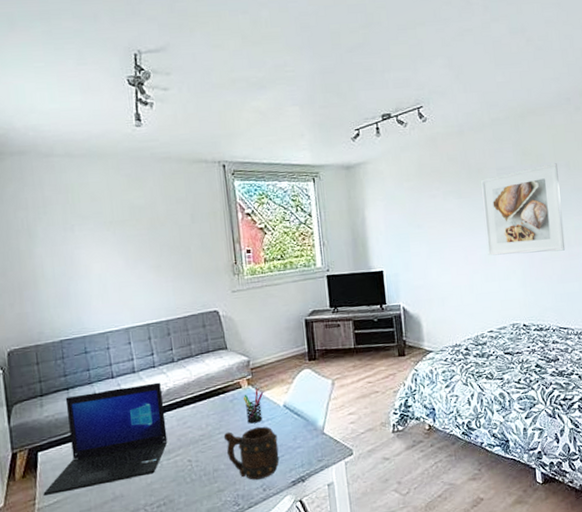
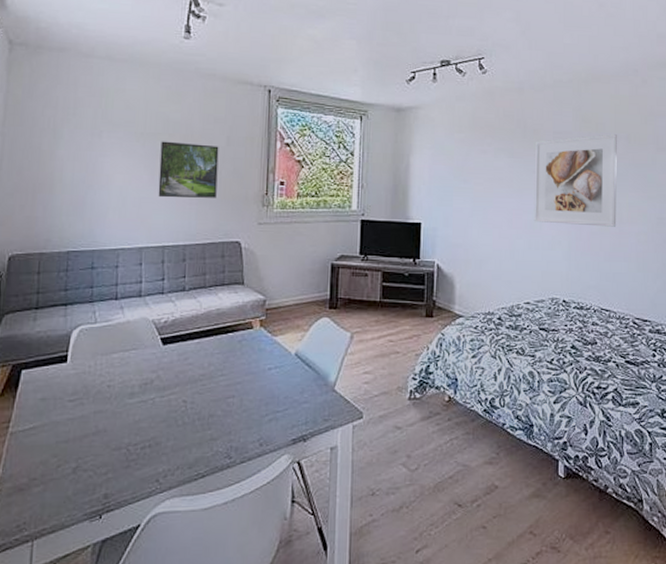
laptop: present [43,382,168,497] -> none [20,310,167,420]
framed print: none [130,224,190,280] -> present [158,141,219,198]
mug: present [223,426,280,480] -> none [225,373,283,432]
pen holder: present [243,389,264,424] -> none [252,332,276,369]

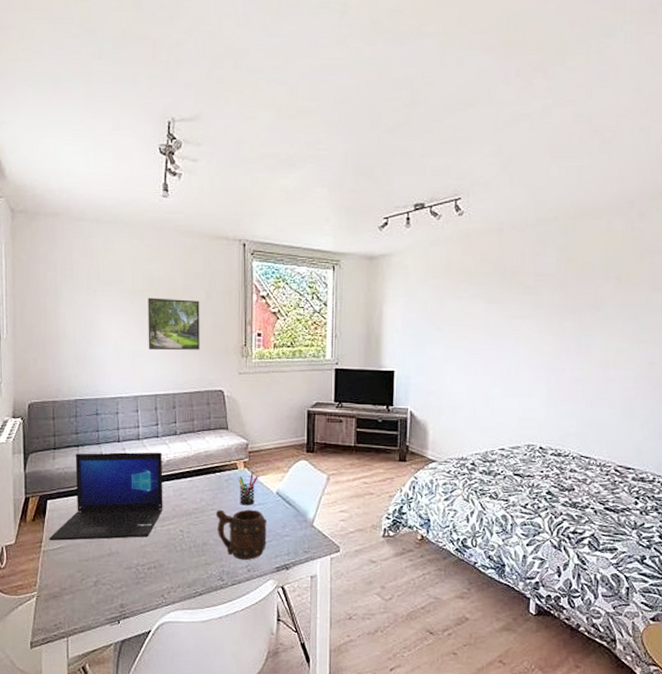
laptop: none [20,310,167,420] -> present [49,452,163,541]
mug: none [225,373,283,432] -> present [215,509,267,560]
pen holder: none [252,332,276,369] -> present [238,473,259,506]
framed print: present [533,134,617,227] -> none [511,274,607,373]

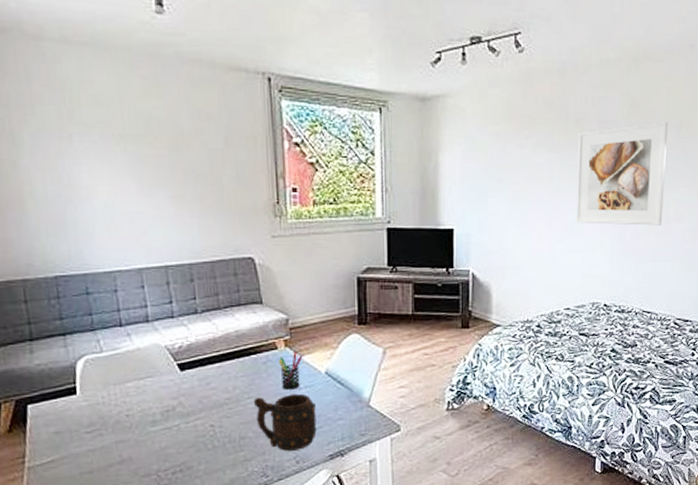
laptop: present [49,452,163,541] -> none [34,335,187,455]
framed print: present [148,297,200,351] -> none [145,144,220,211]
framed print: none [511,274,607,373] -> present [575,122,668,226]

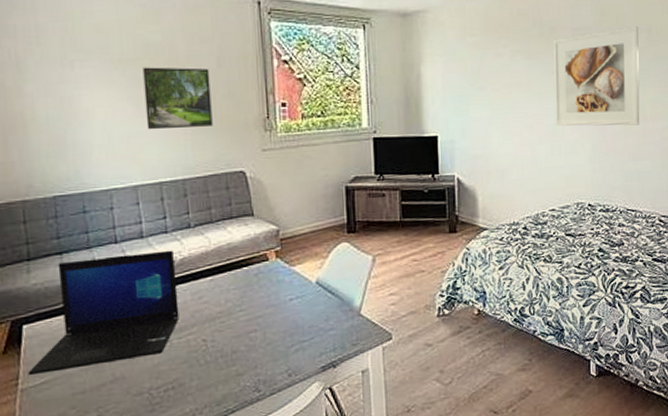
laptop: none [34,335,187,455] -> present [28,250,180,376]
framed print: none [145,144,220,211] -> present [142,67,213,130]
mug: present [253,393,317,451] -> none [245,304,309,364]
pen holder: present [278,352,303,390] -> none [269,262,294,301]

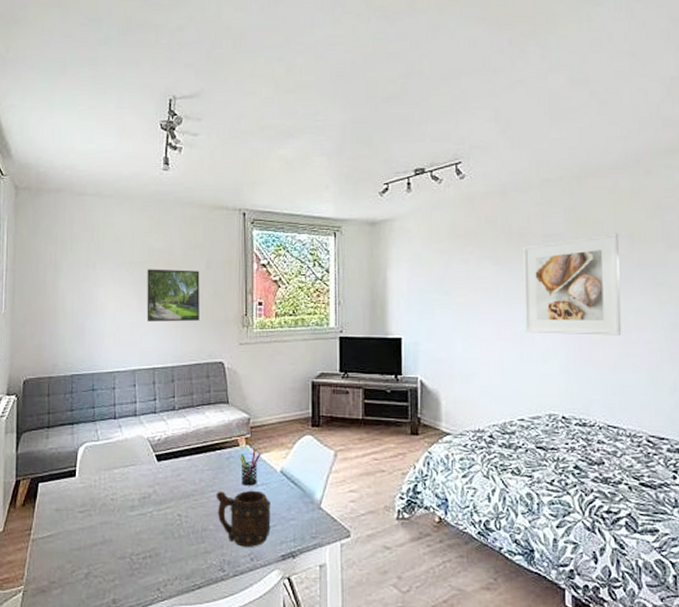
laptop: present [28,250,180,376] -> none [39,429,161,529]
mug: none [245,304,309,364] -> present [216,490,271,547]
pen holder: none [269,262,294,301] -> present [239,450,261,486]

